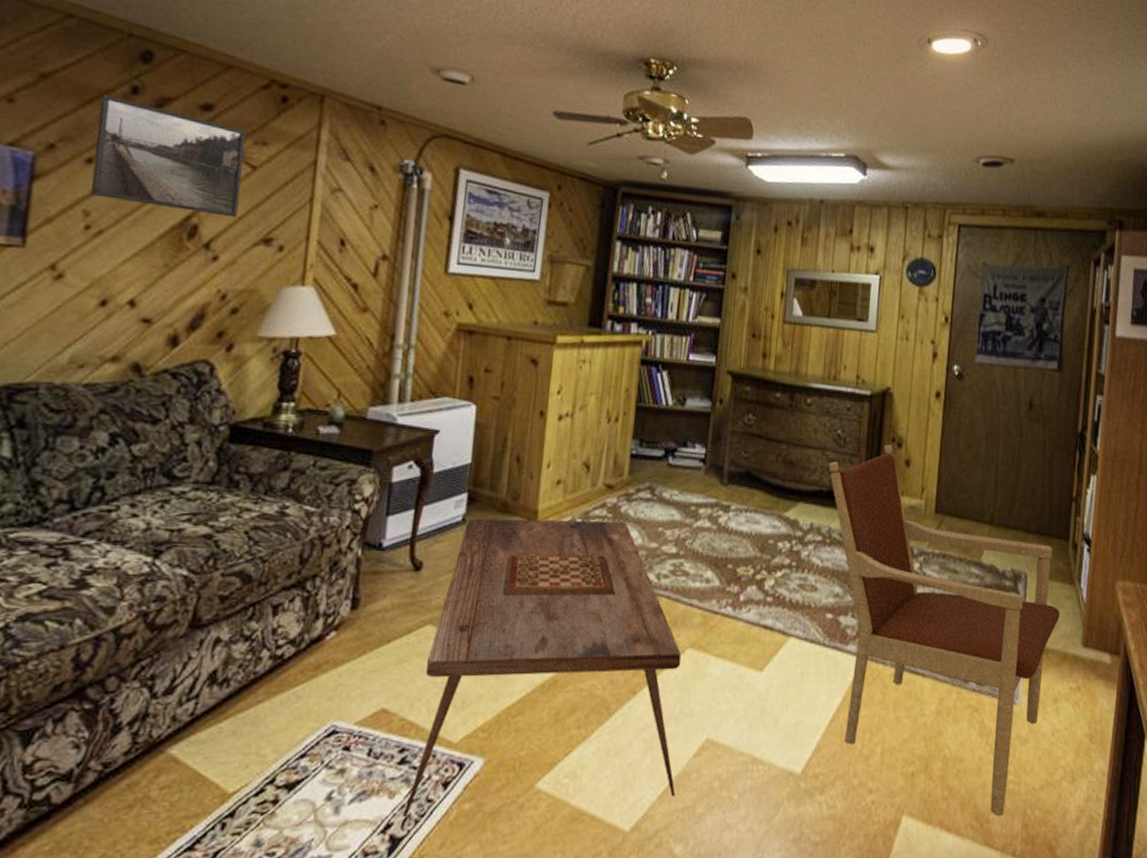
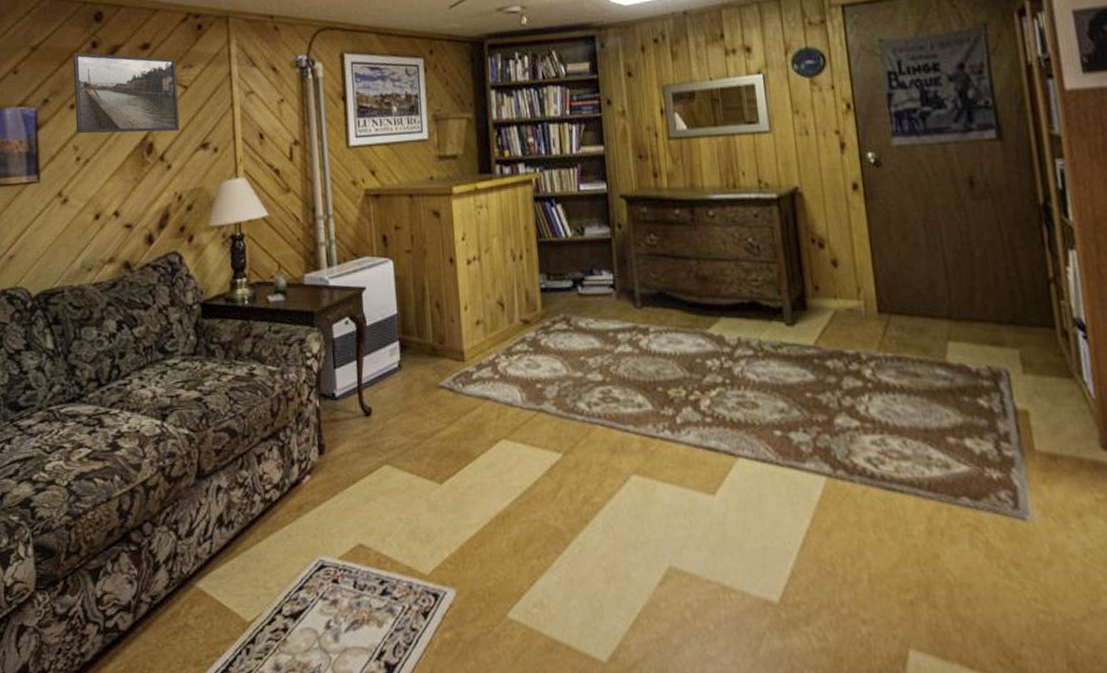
coffee table: present [402,518,682,818] -> none [390,354,647,646]
armchair: present [829,444,1060,817] -> none [746,246,1064,652]

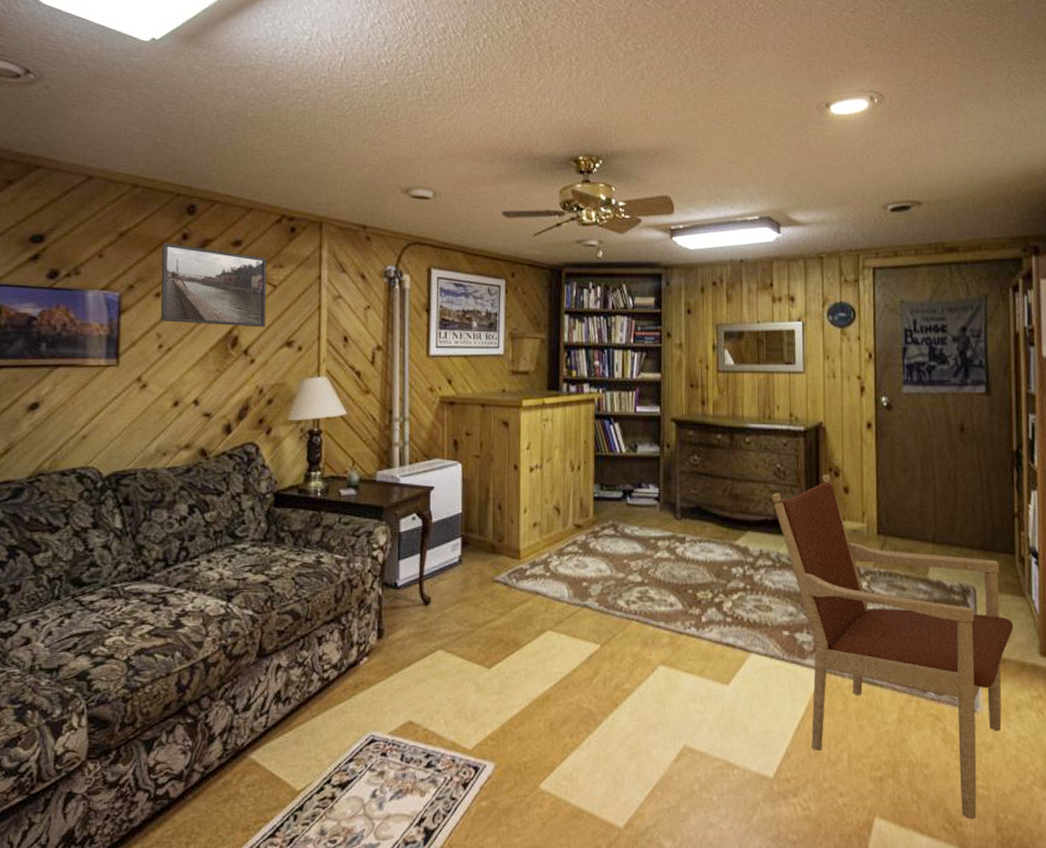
armchair: none [746,246,1064,652] -> present [772,474,1014,820]

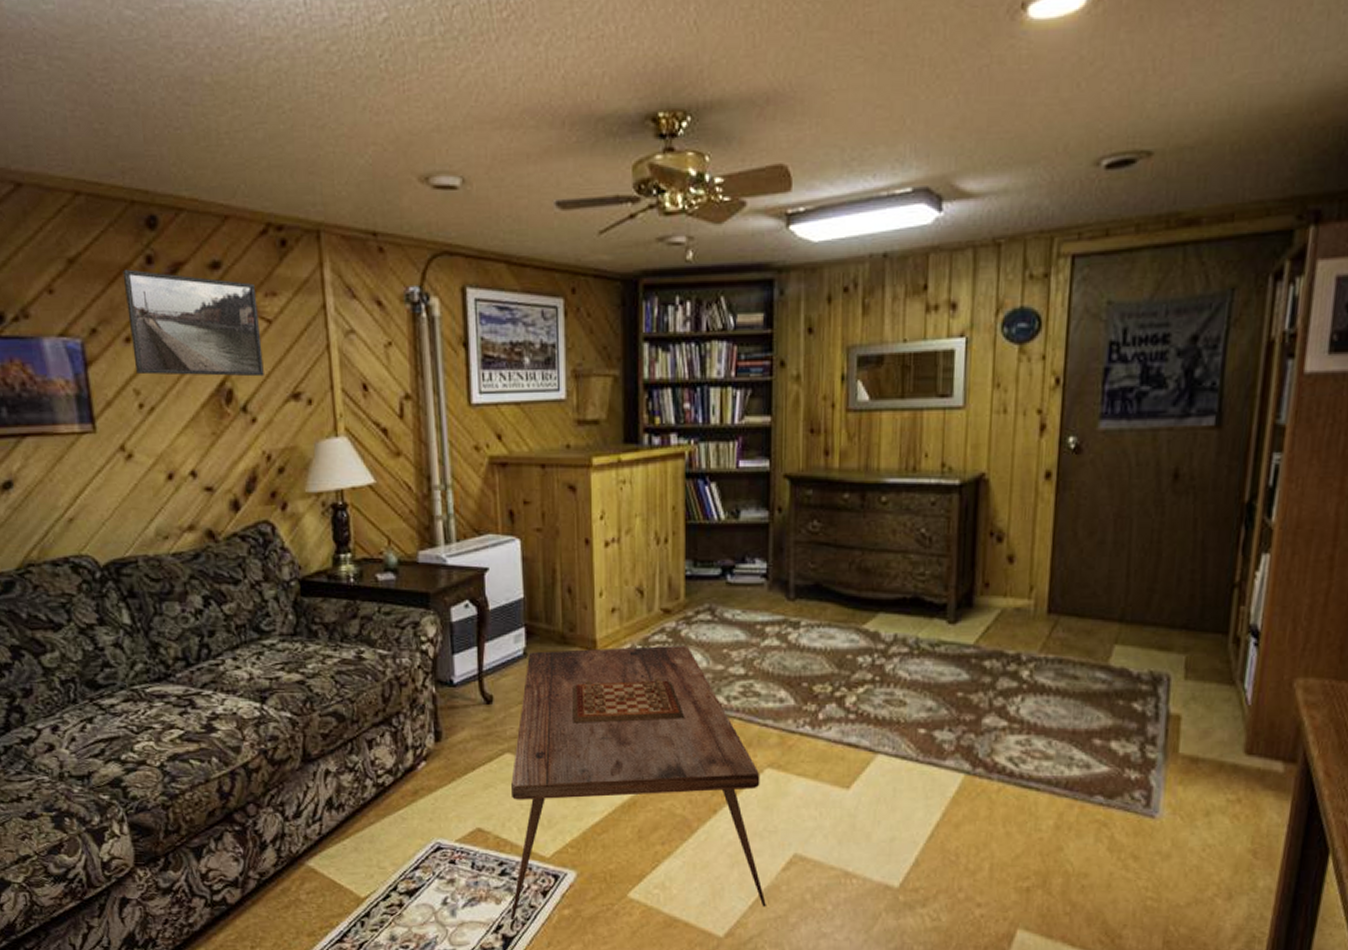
coffee table: none [433,556,660,813] -> present [510,646,766,921]
armchair: present [772,474,1014,820] -> none [912,539,1215,933]

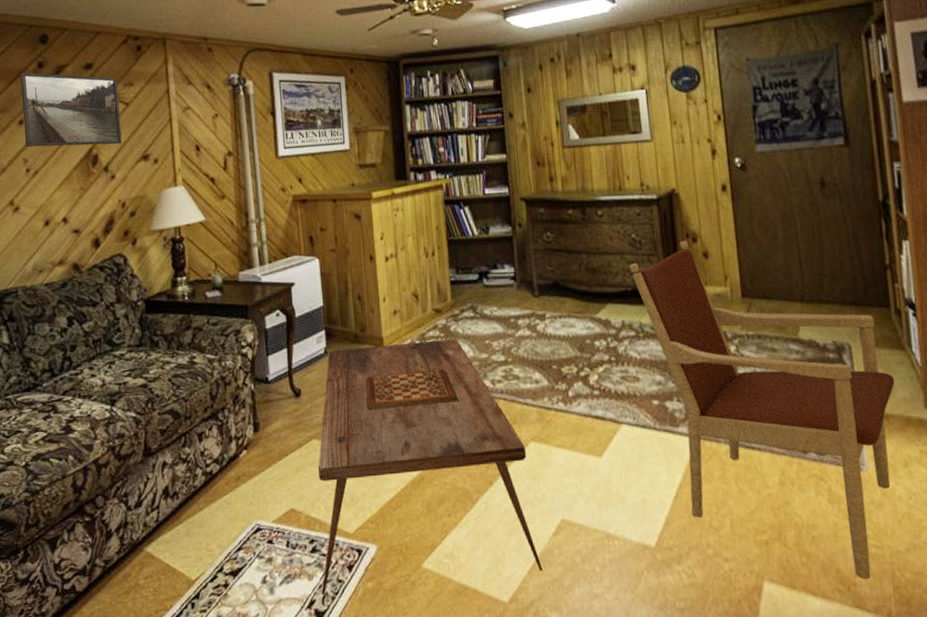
armchair: none [912,539,1215,933] -> present [629,240,895,580]

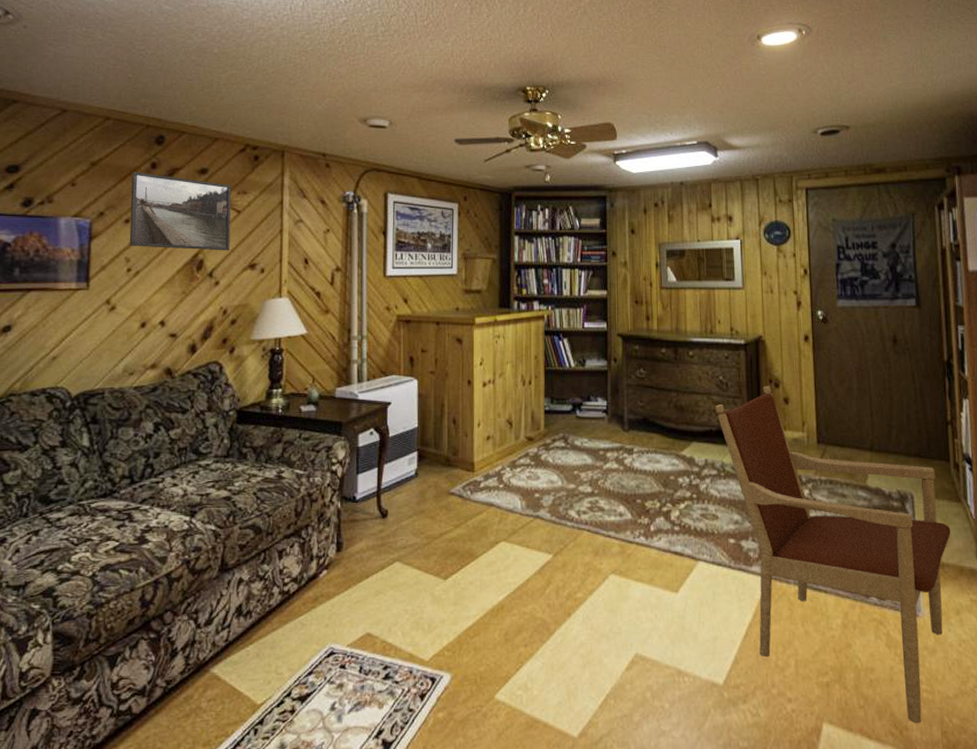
coffee table: present [318,339,543,595] -> none [391,468,613,725]

